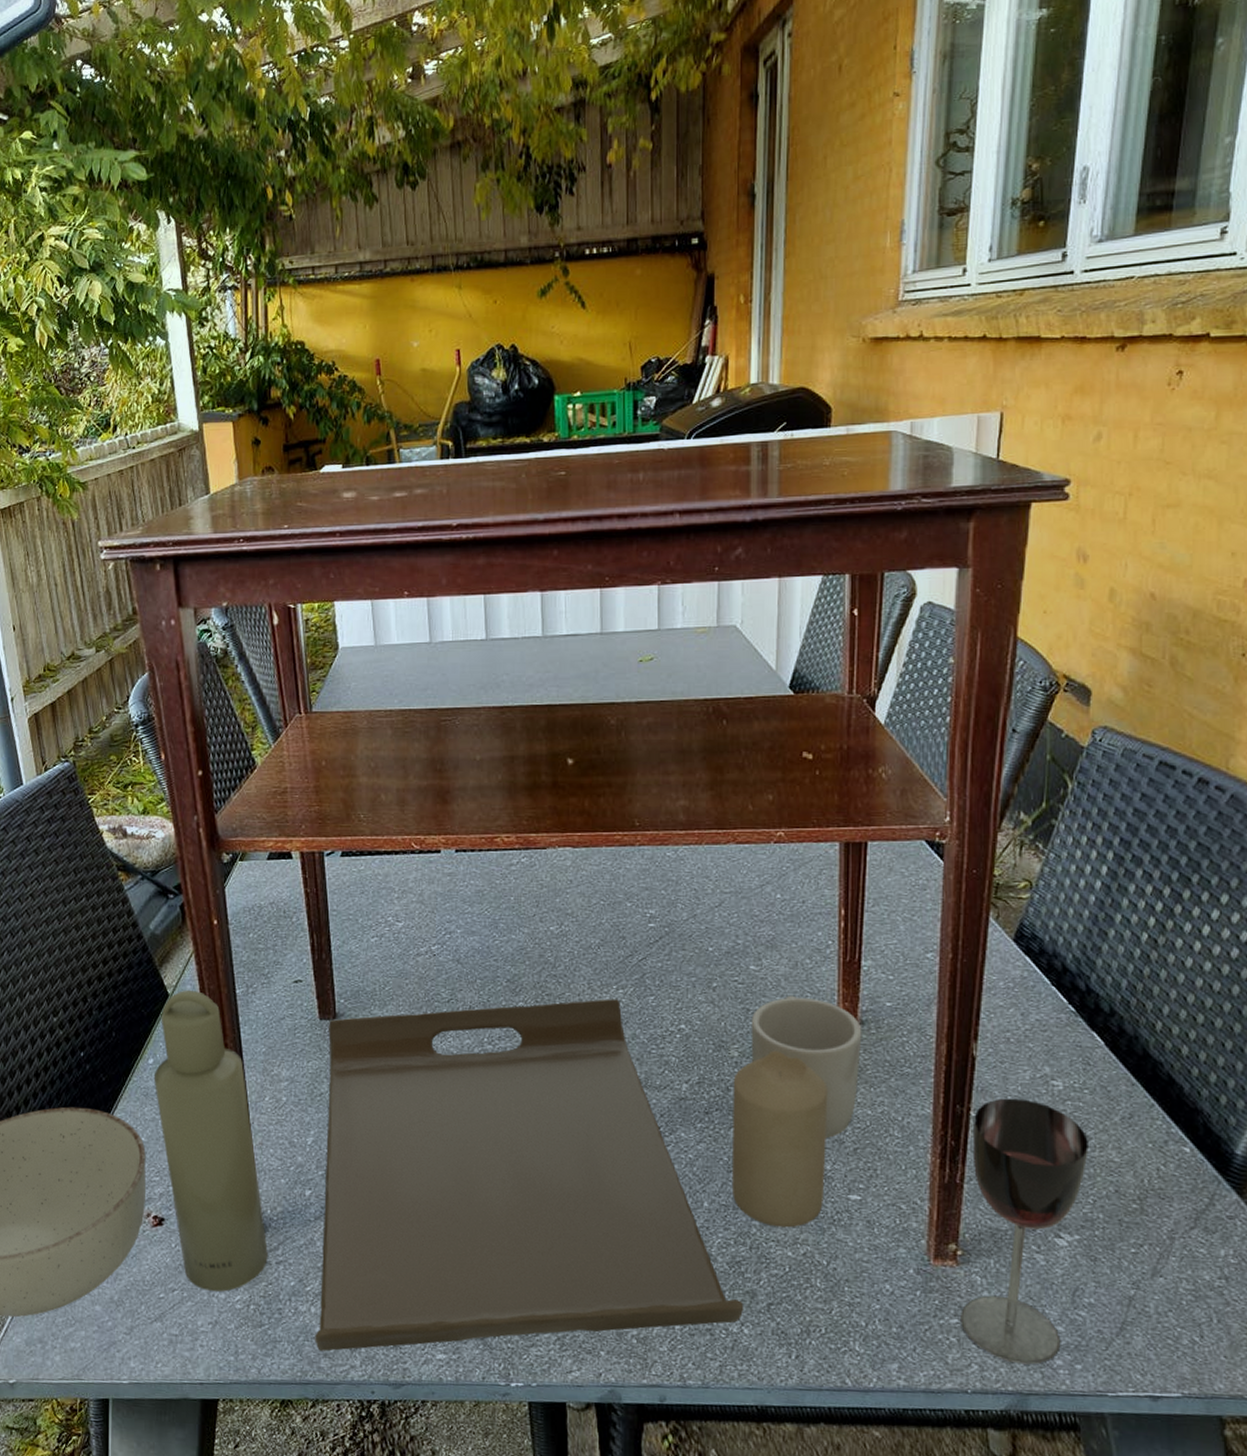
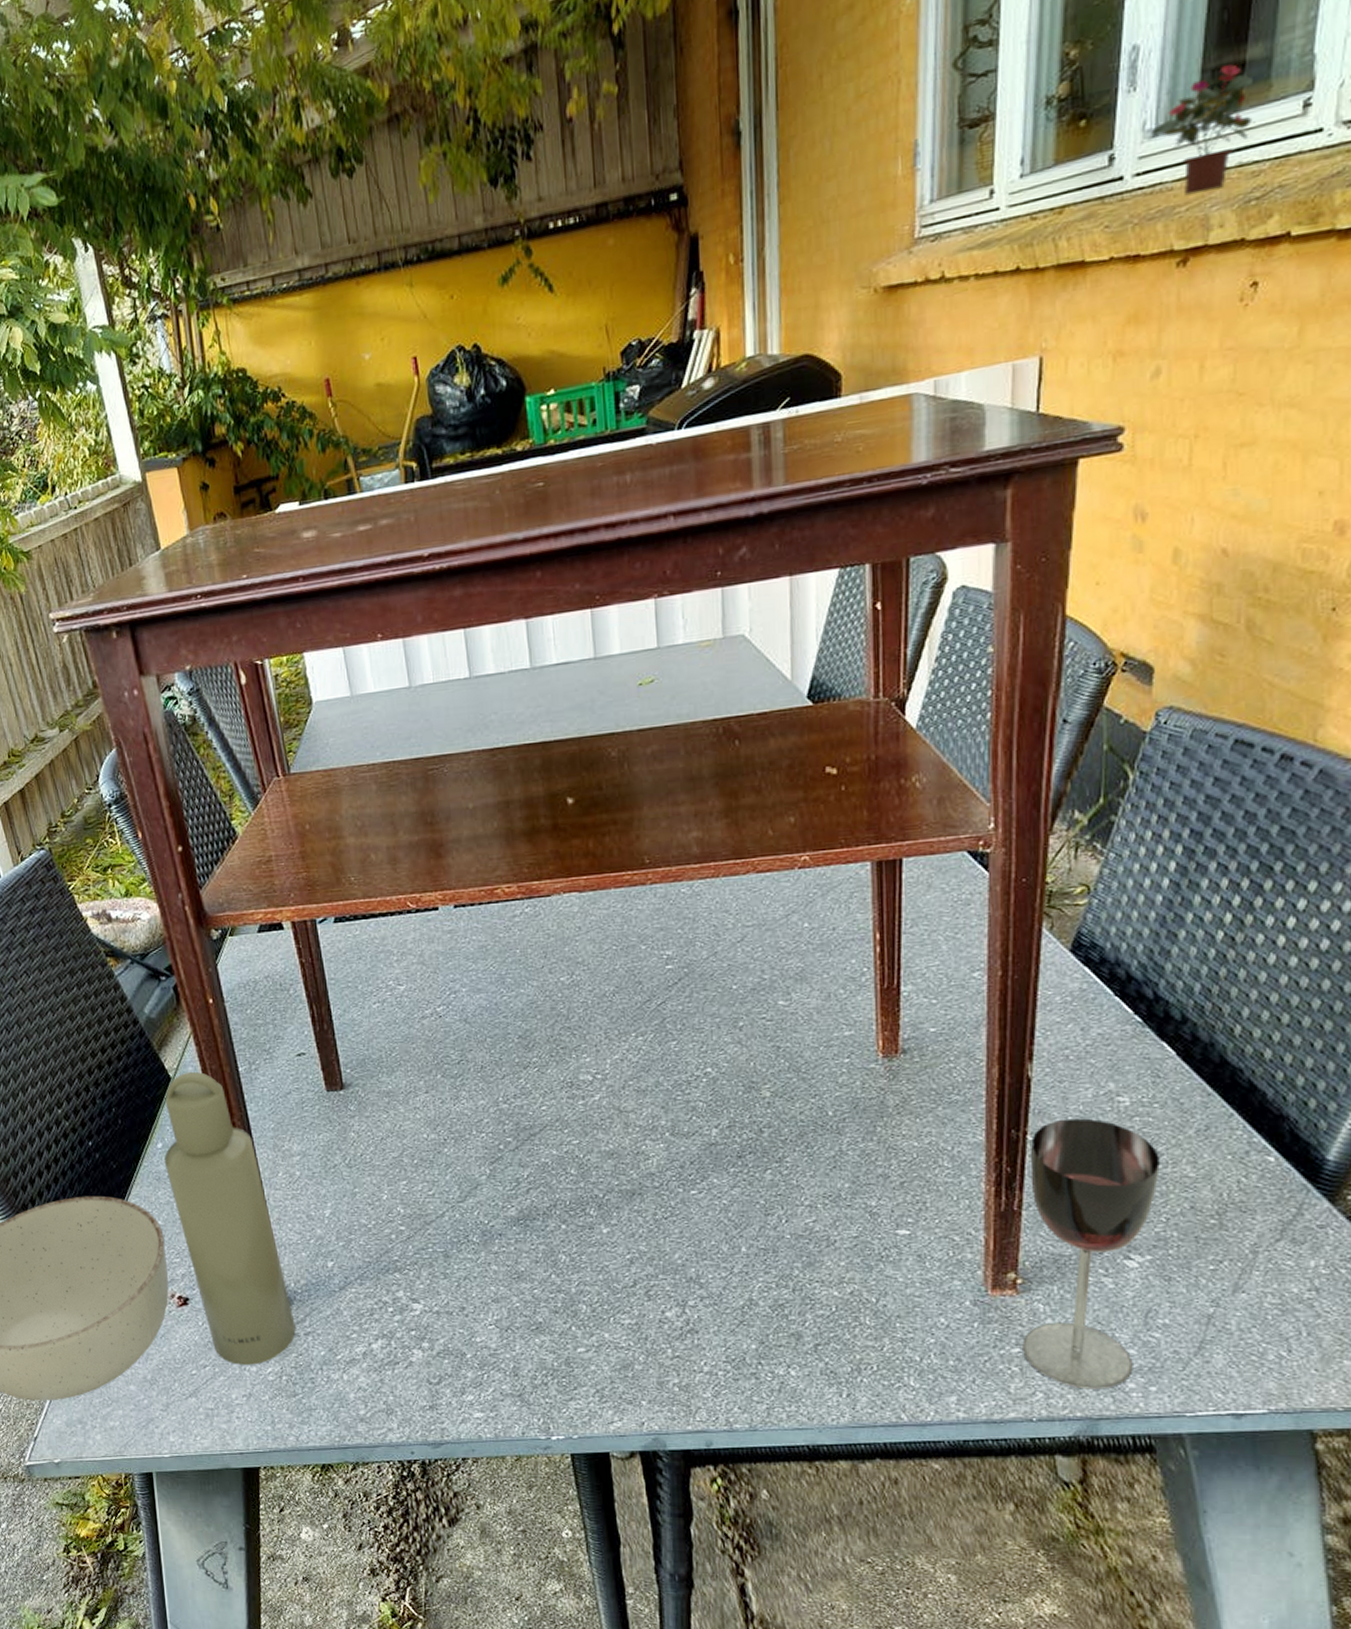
serving tray: present [315,999,744,1352] -> none [336,1047,790,1416]
candle: present [731,1050,828,1228] -> none [766,1087,870,1268]
mug: present [751,995,862,1139] -> none [782,1028,905,1175]
potted flower: none [1097,192,1182,293] -> present [1151,64,1255,196]

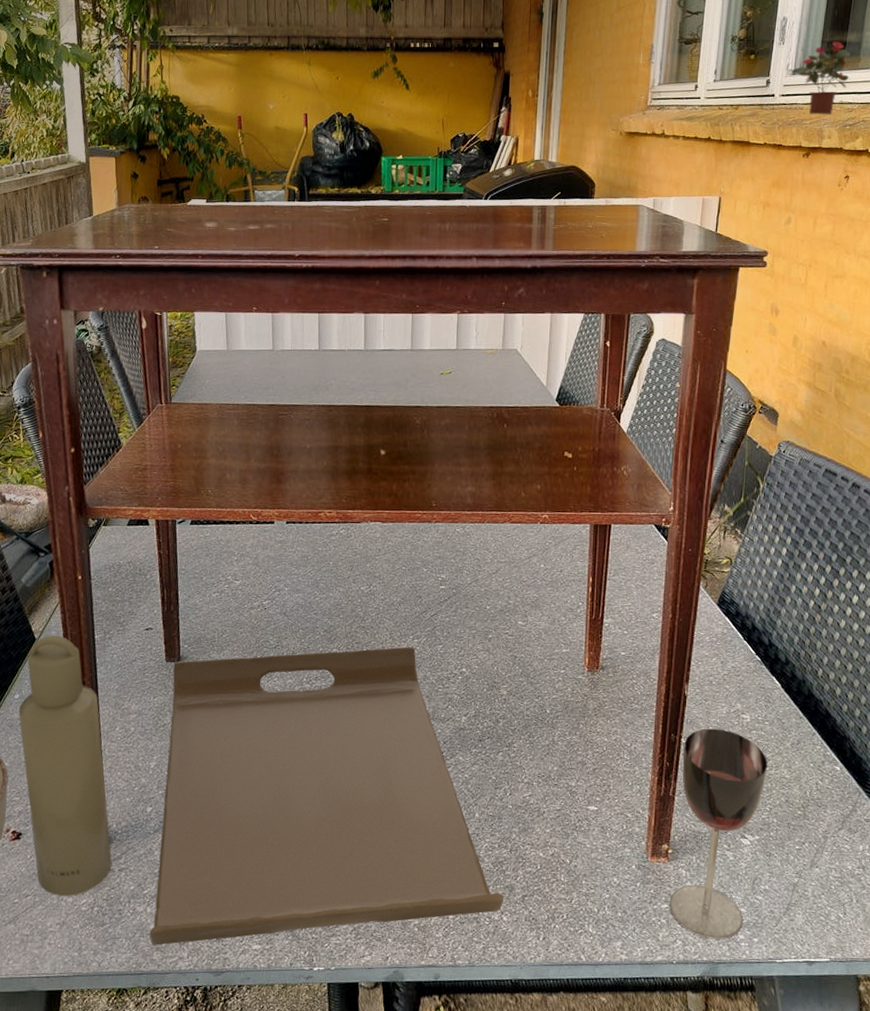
serving tray: none [336,1047,790,1416] -> present [149,647,504,946]

